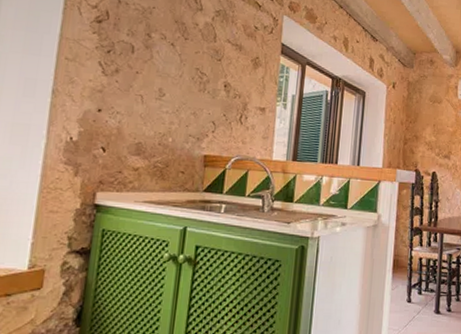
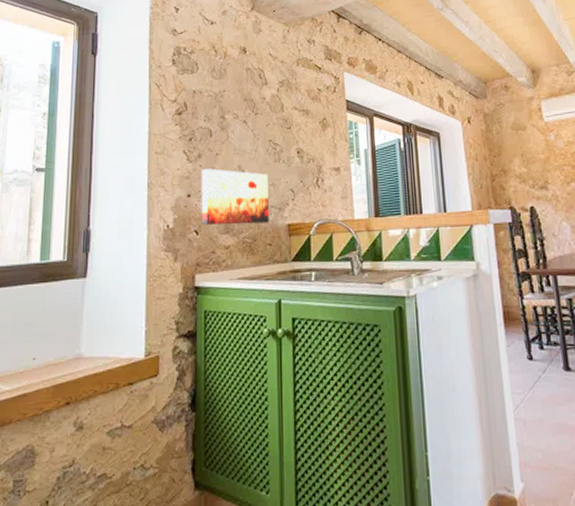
wall art: none [110,85,190,151] -> present [201,169,269,225]

